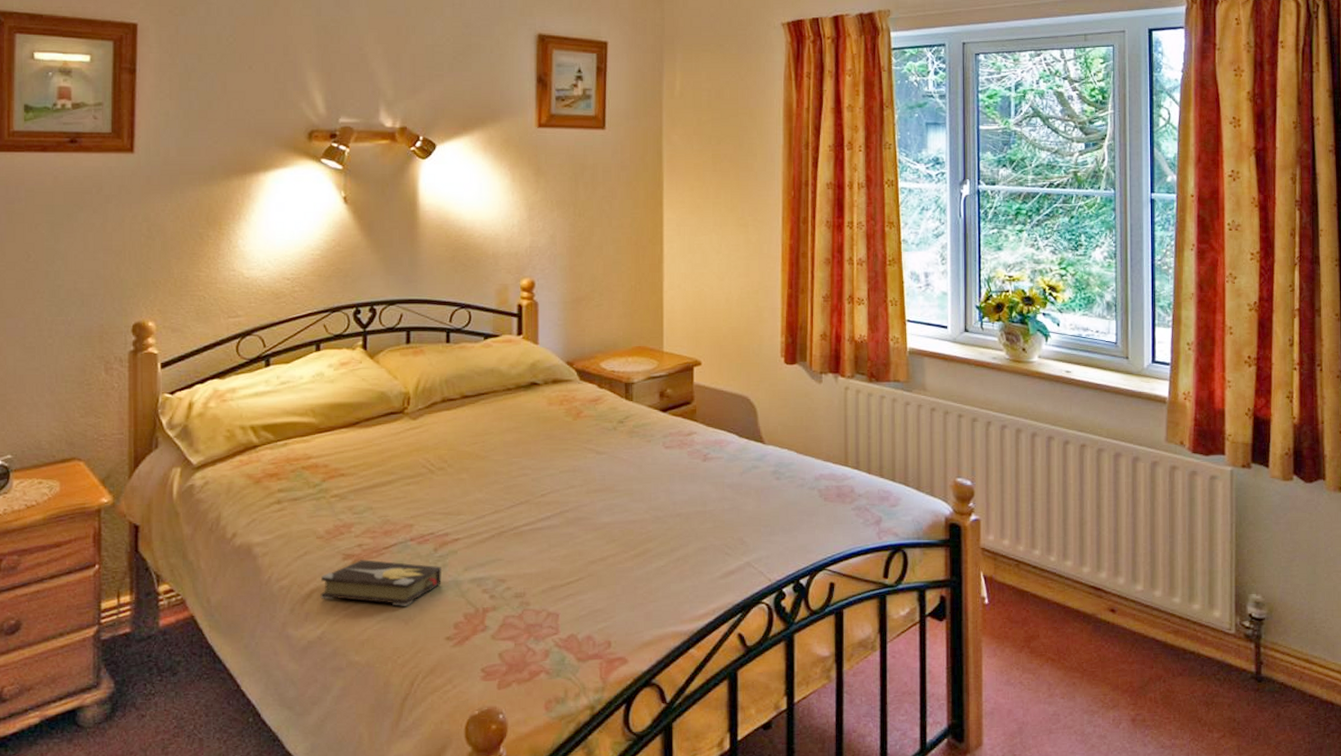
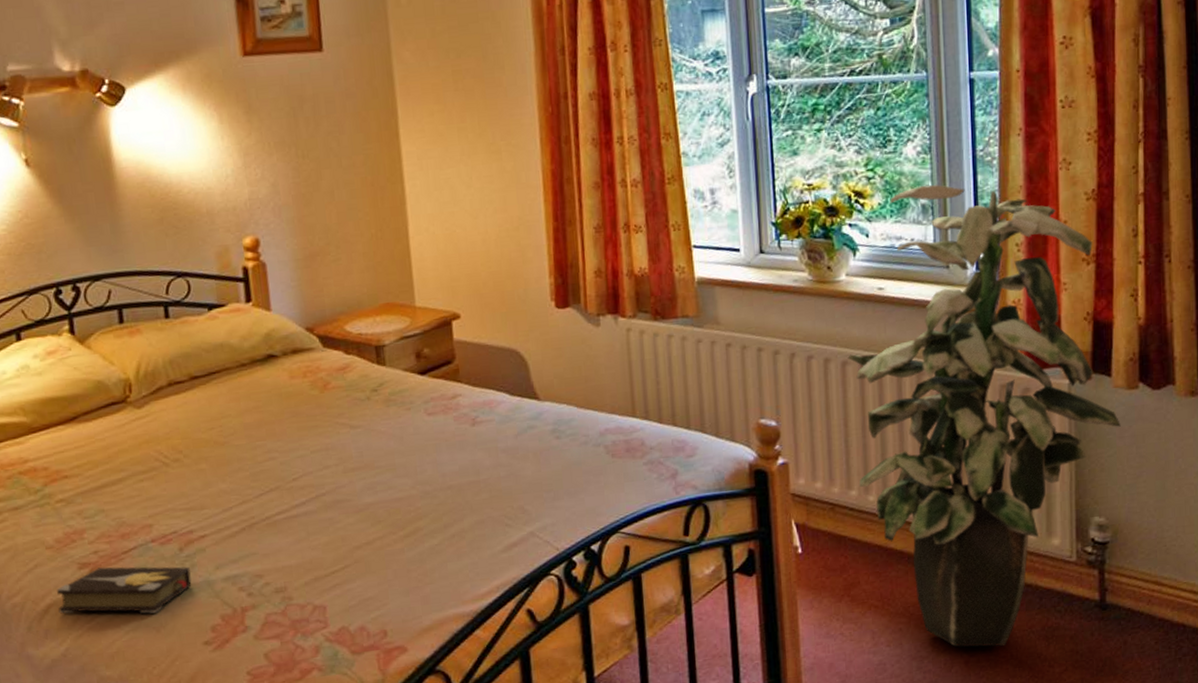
indoor plant: none [1037,286,1277,708] -> present [848,185,1121,648]

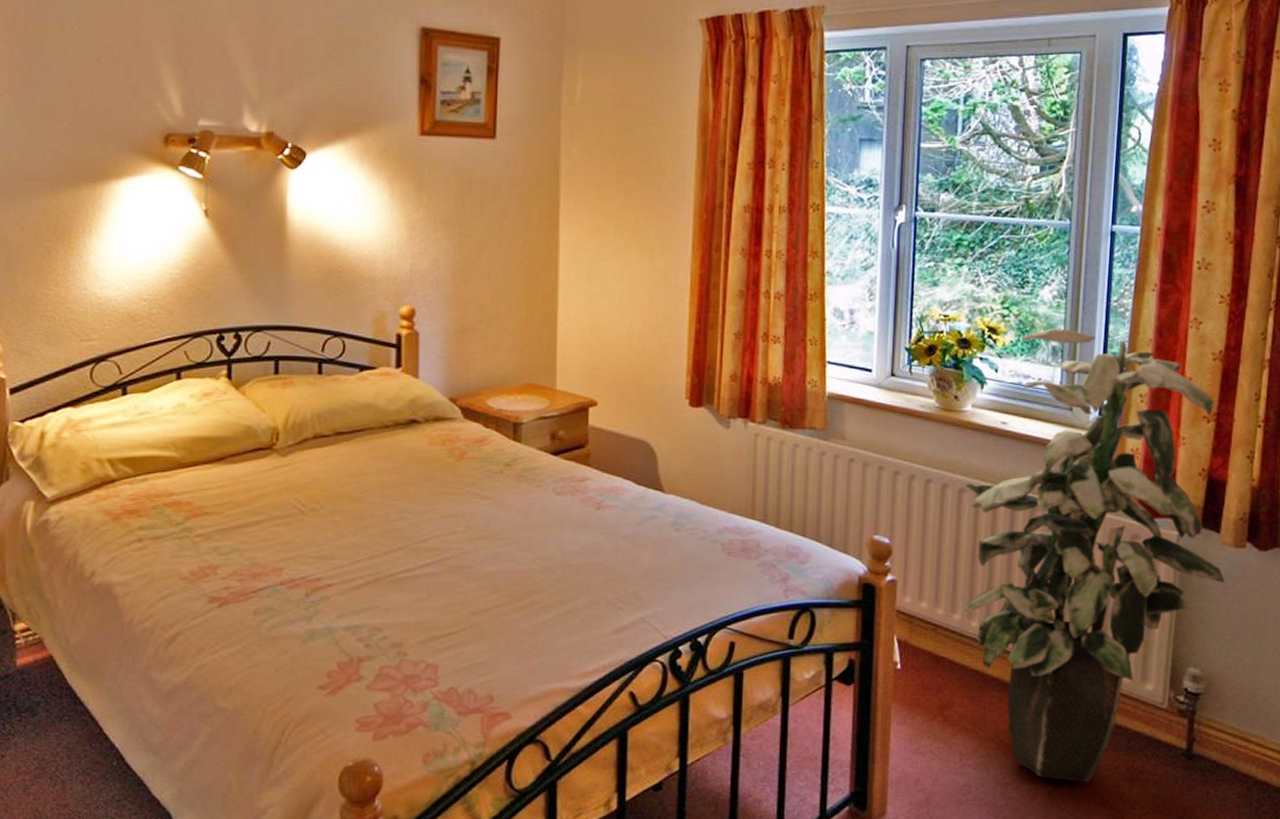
hardback book: present [57,566,192,614] -> none [185,603,314,653]

